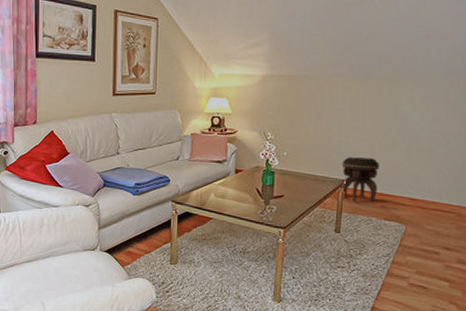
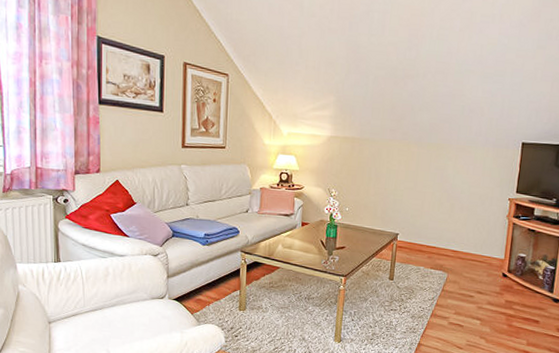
footstool: present [341,157,380,202] -> none [395,213,428,253]

